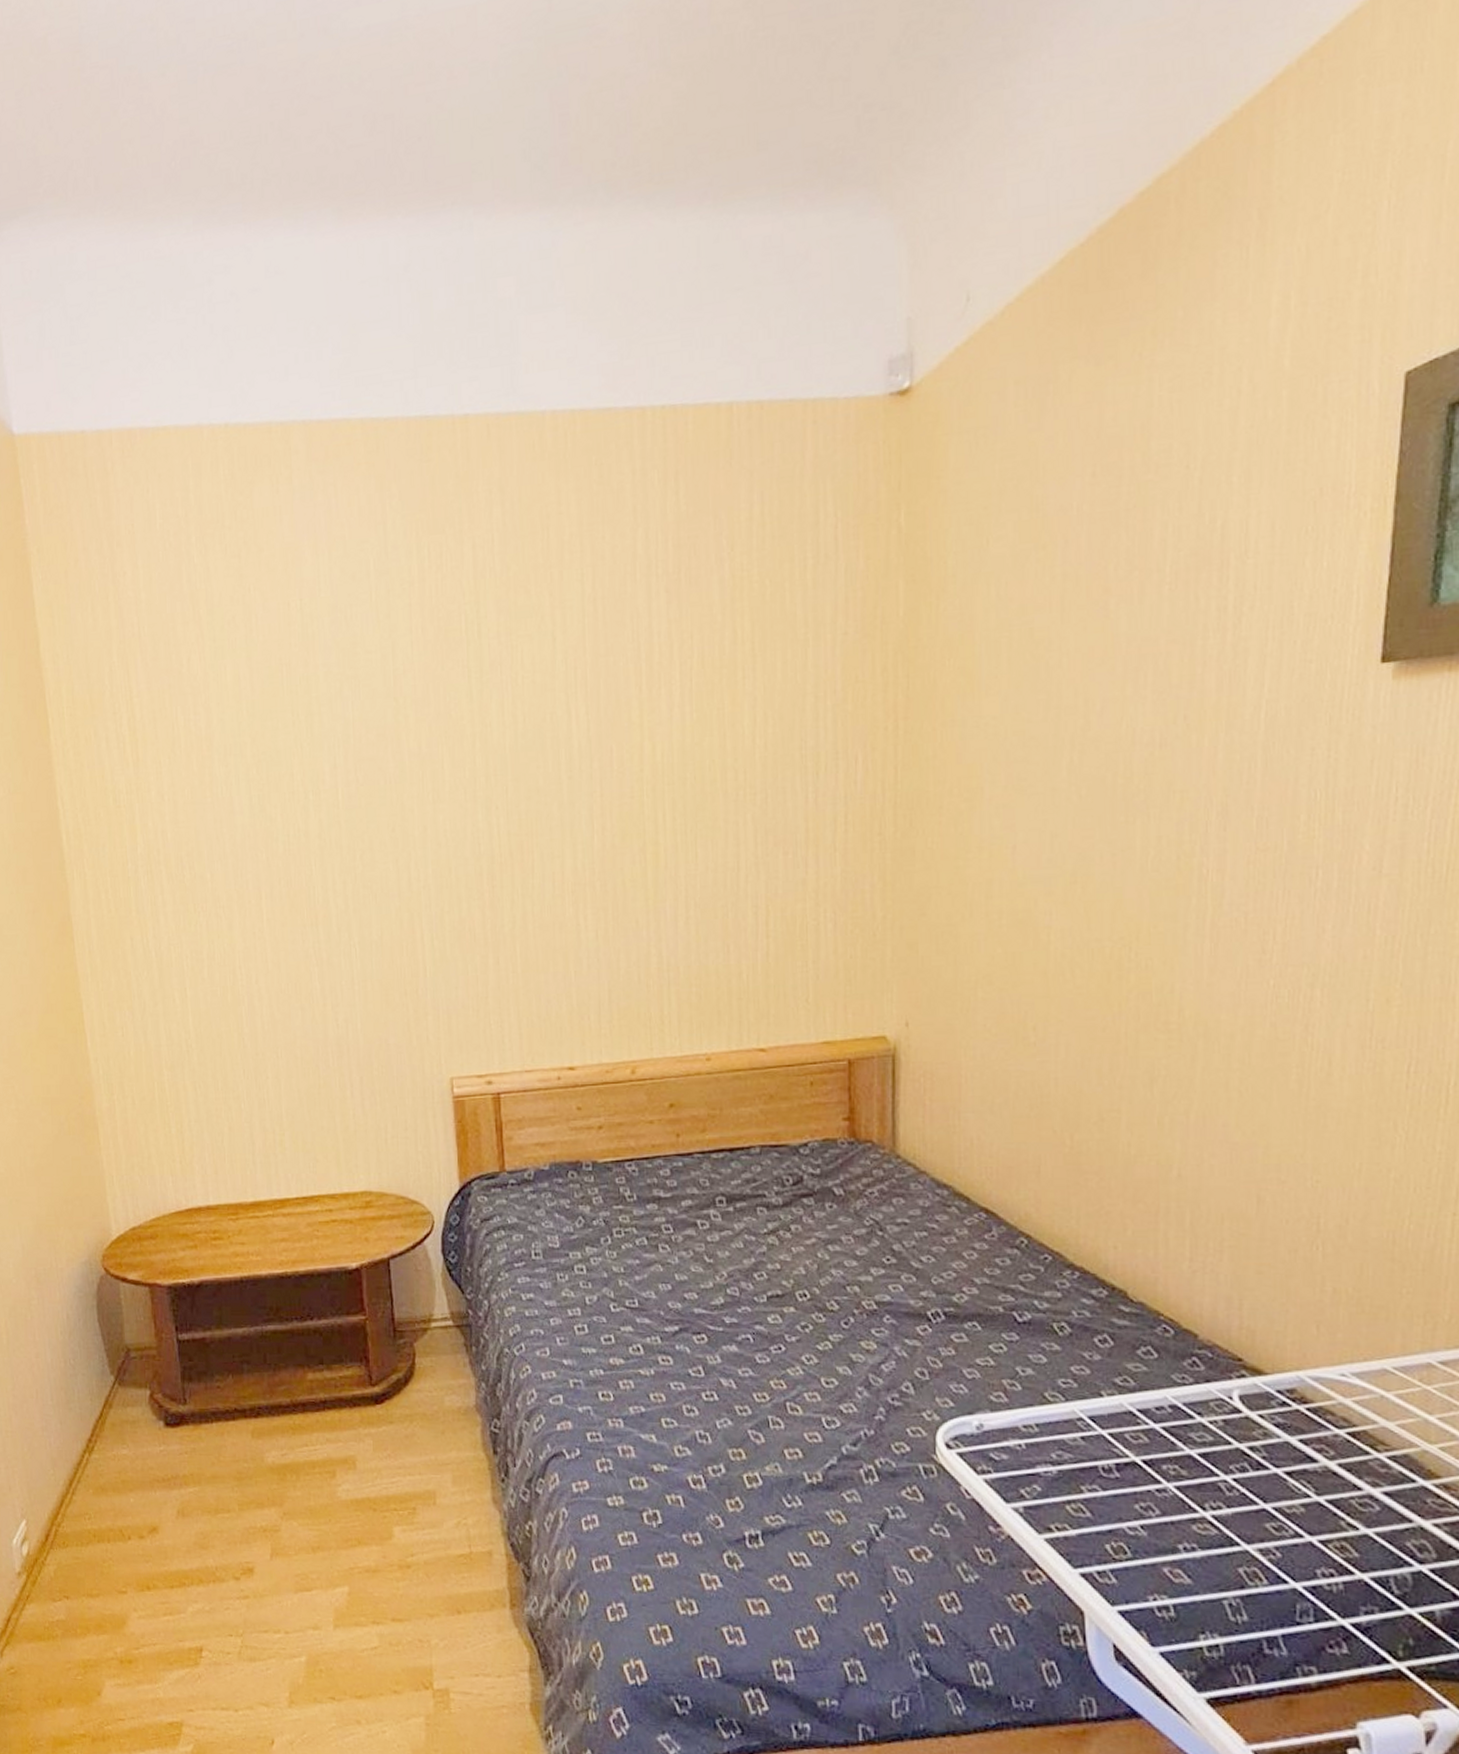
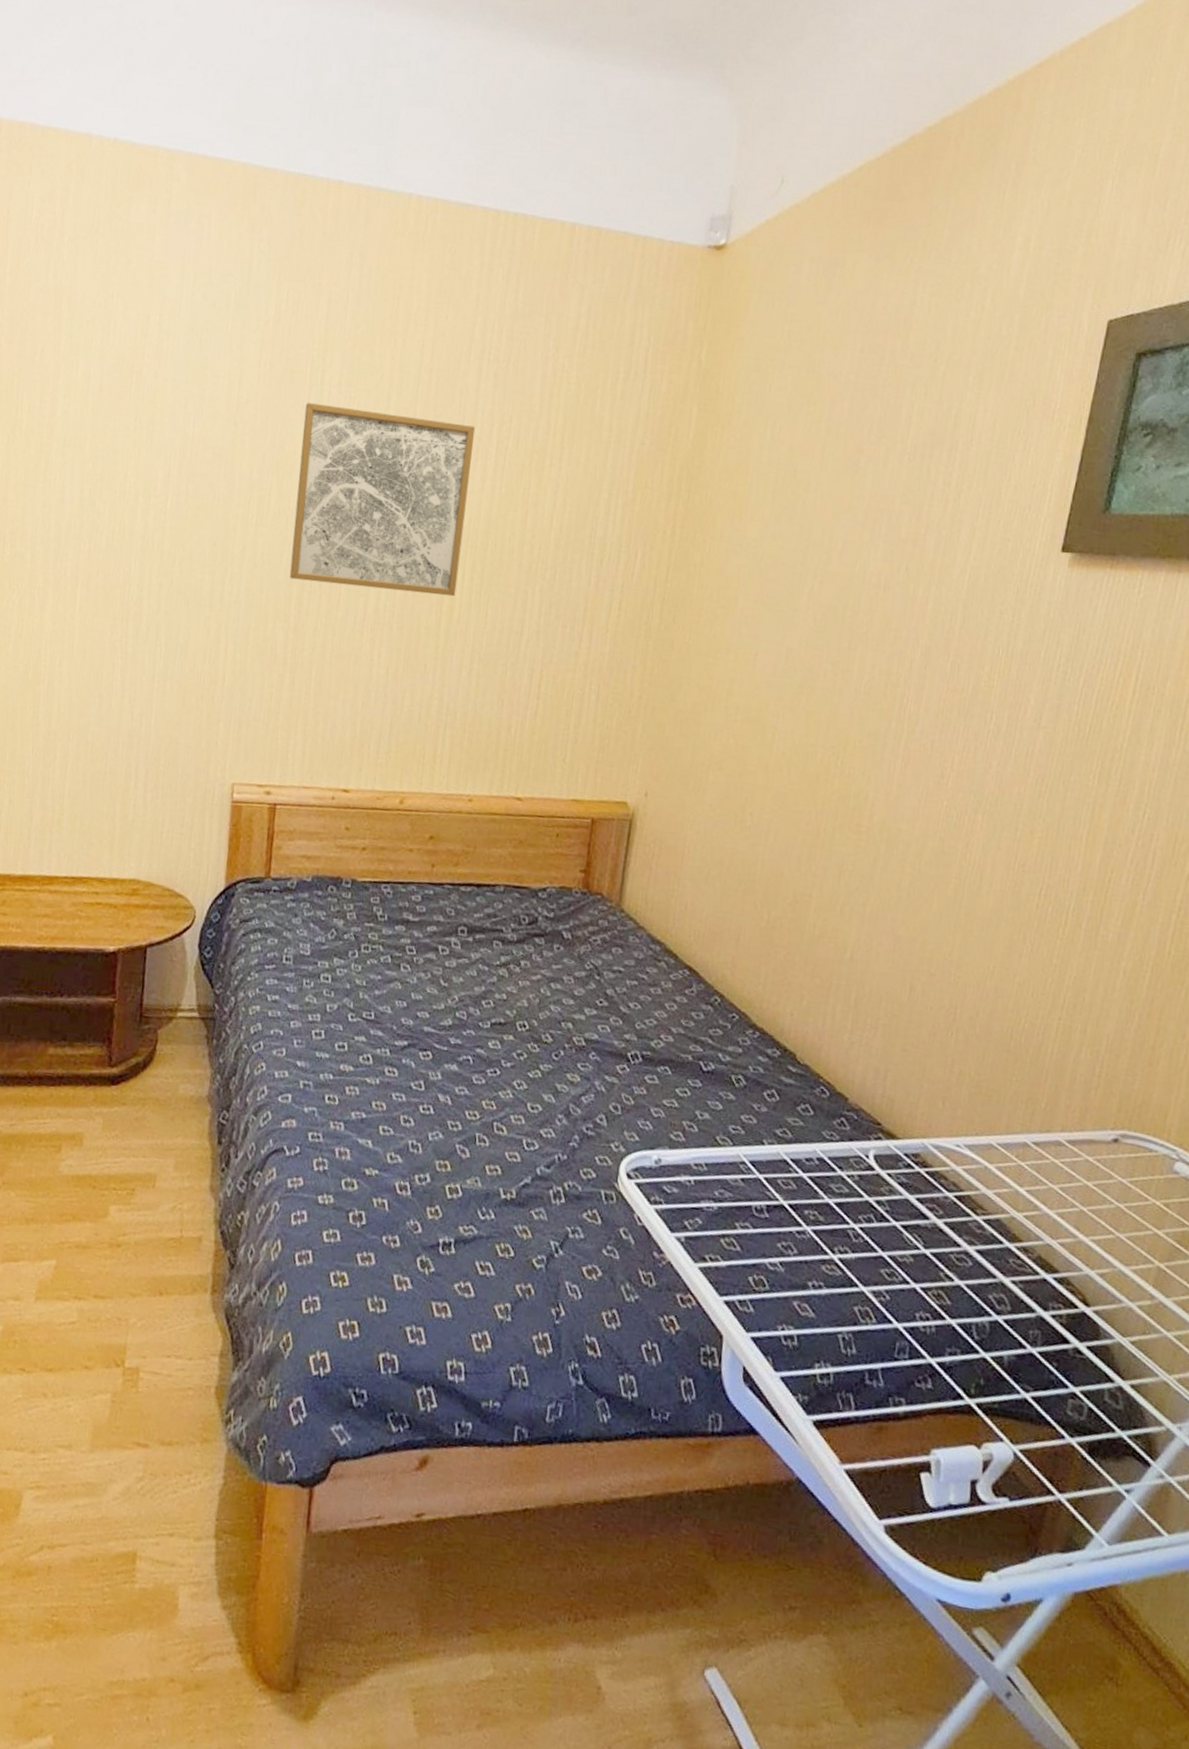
wall art: none [466,651,659,853] -> present [289,402,476,597]

